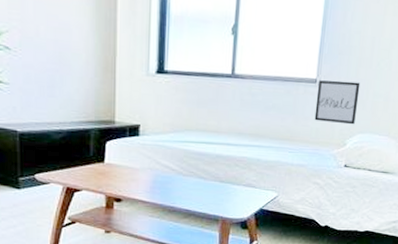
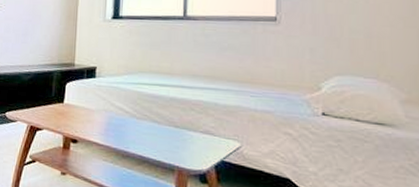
wall art: present [314,80,361,125] -> none [278,17,331,66]

